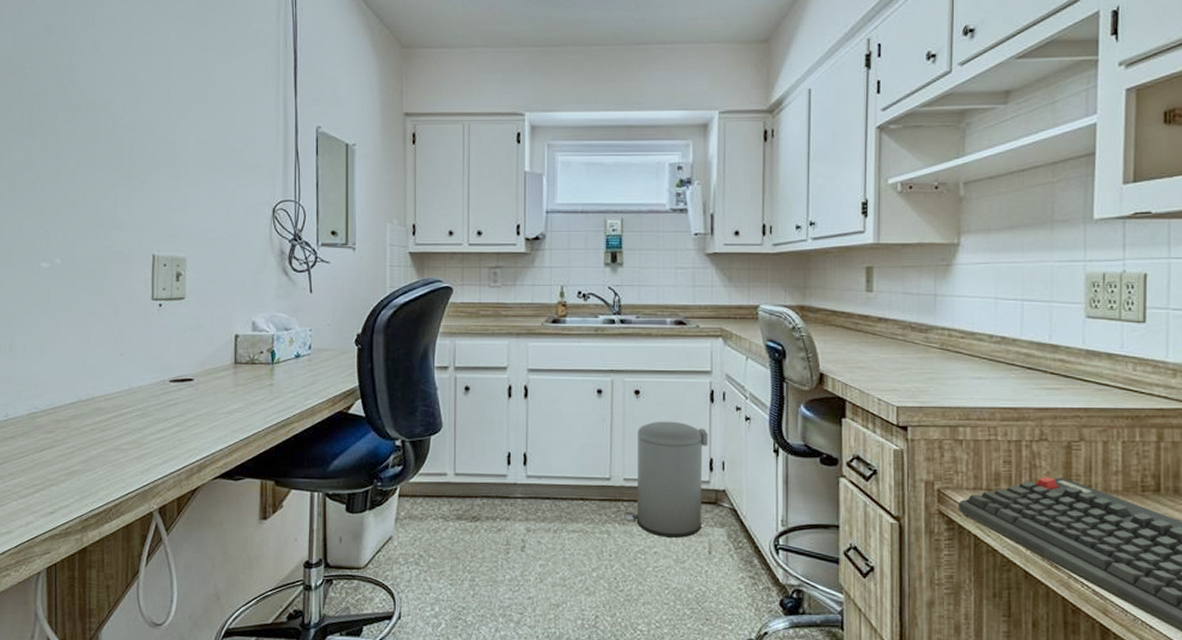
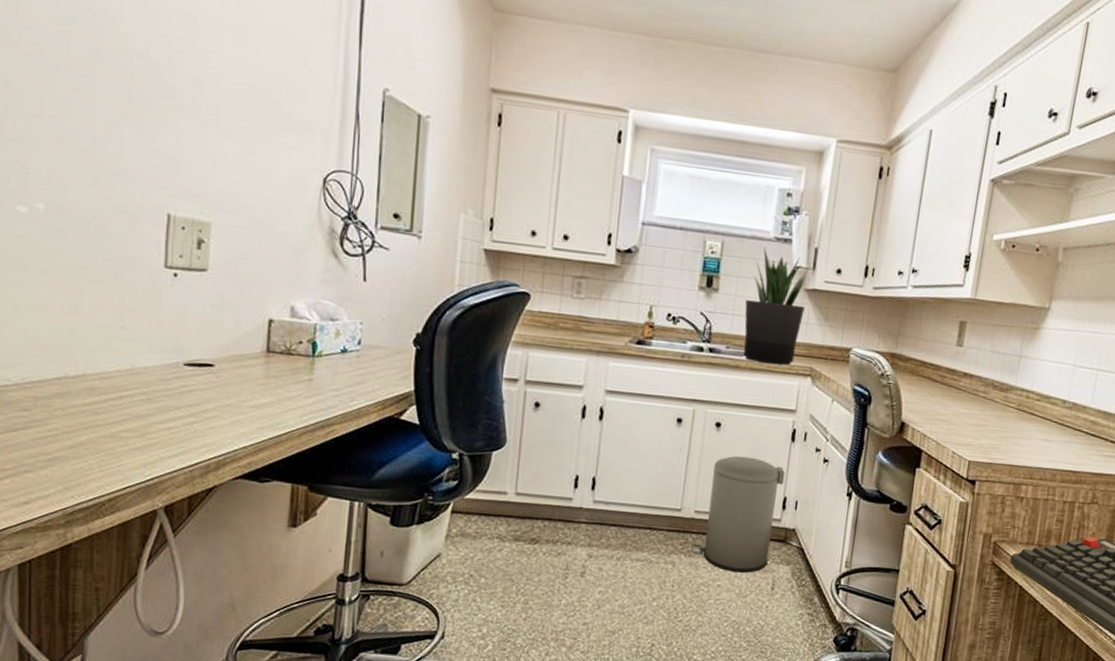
planter: none [650,219,708,328] -> present [743,247,810,365]

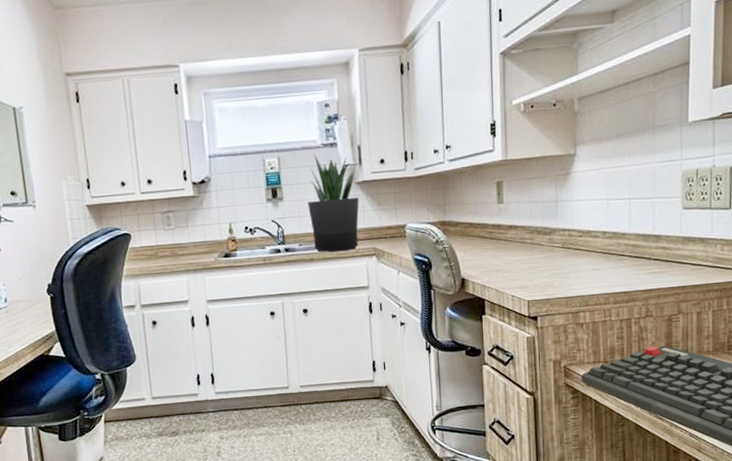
pedal bin: present [691,455,785,573] -> none [303,332,370,431]

